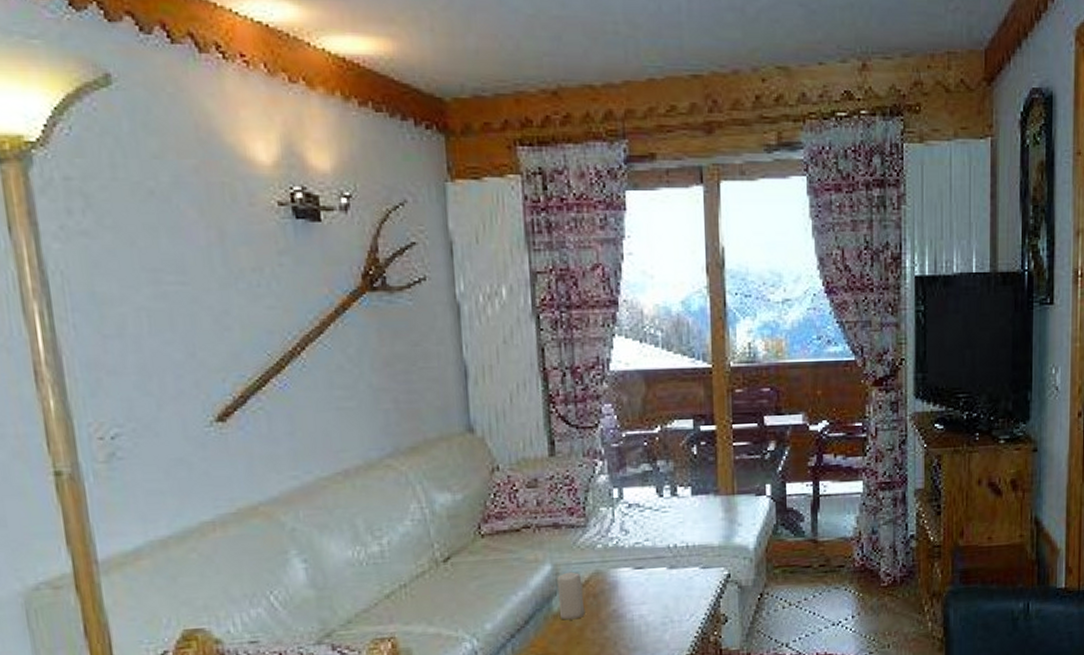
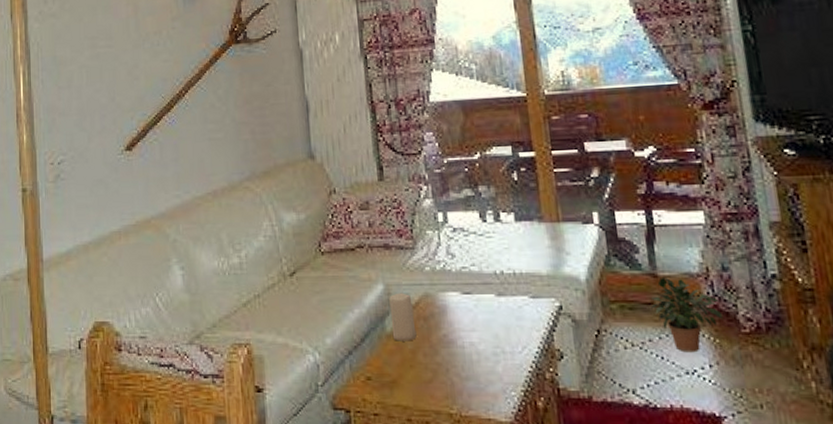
potted plant: none [809,541,868,607] -> present [651,276,723,353]

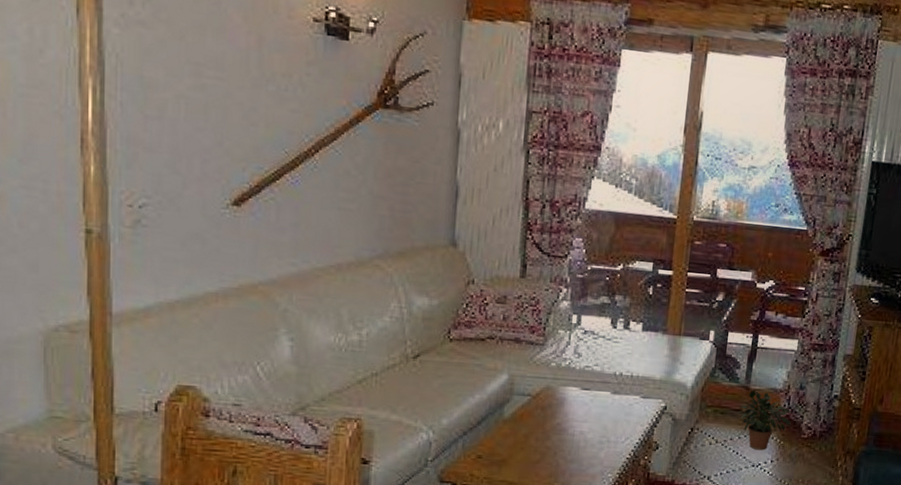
candle: present [389,292,417,341] -> none [509,383,534,427]

